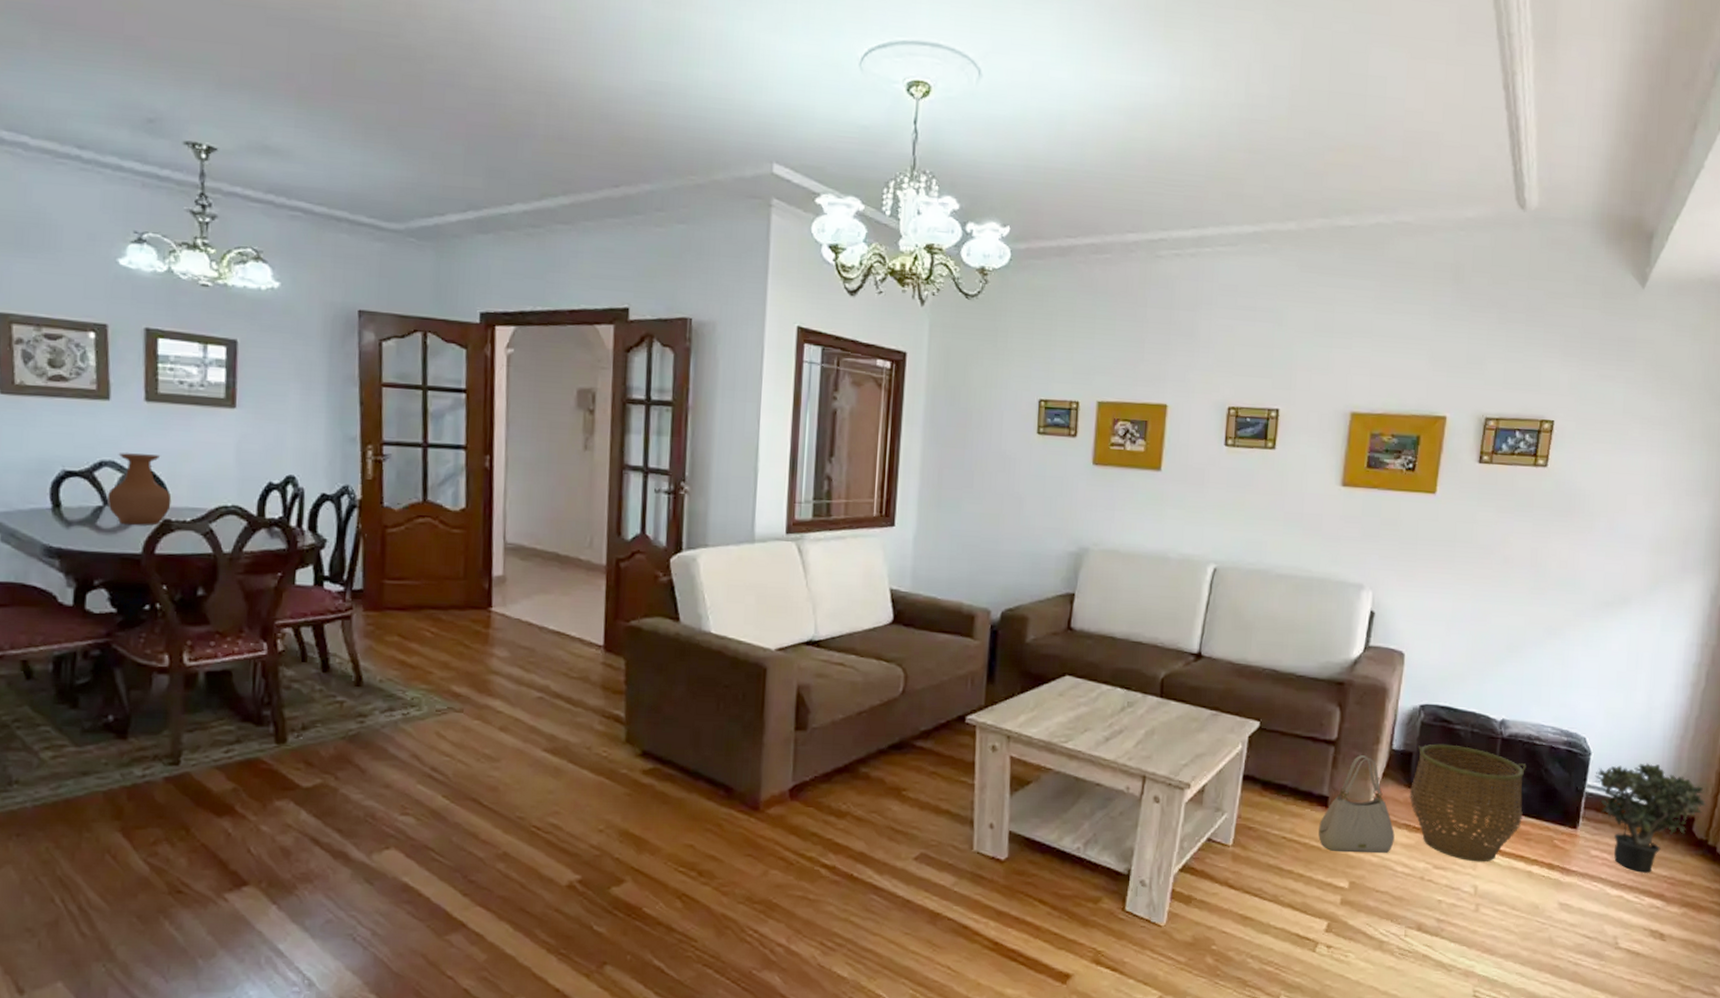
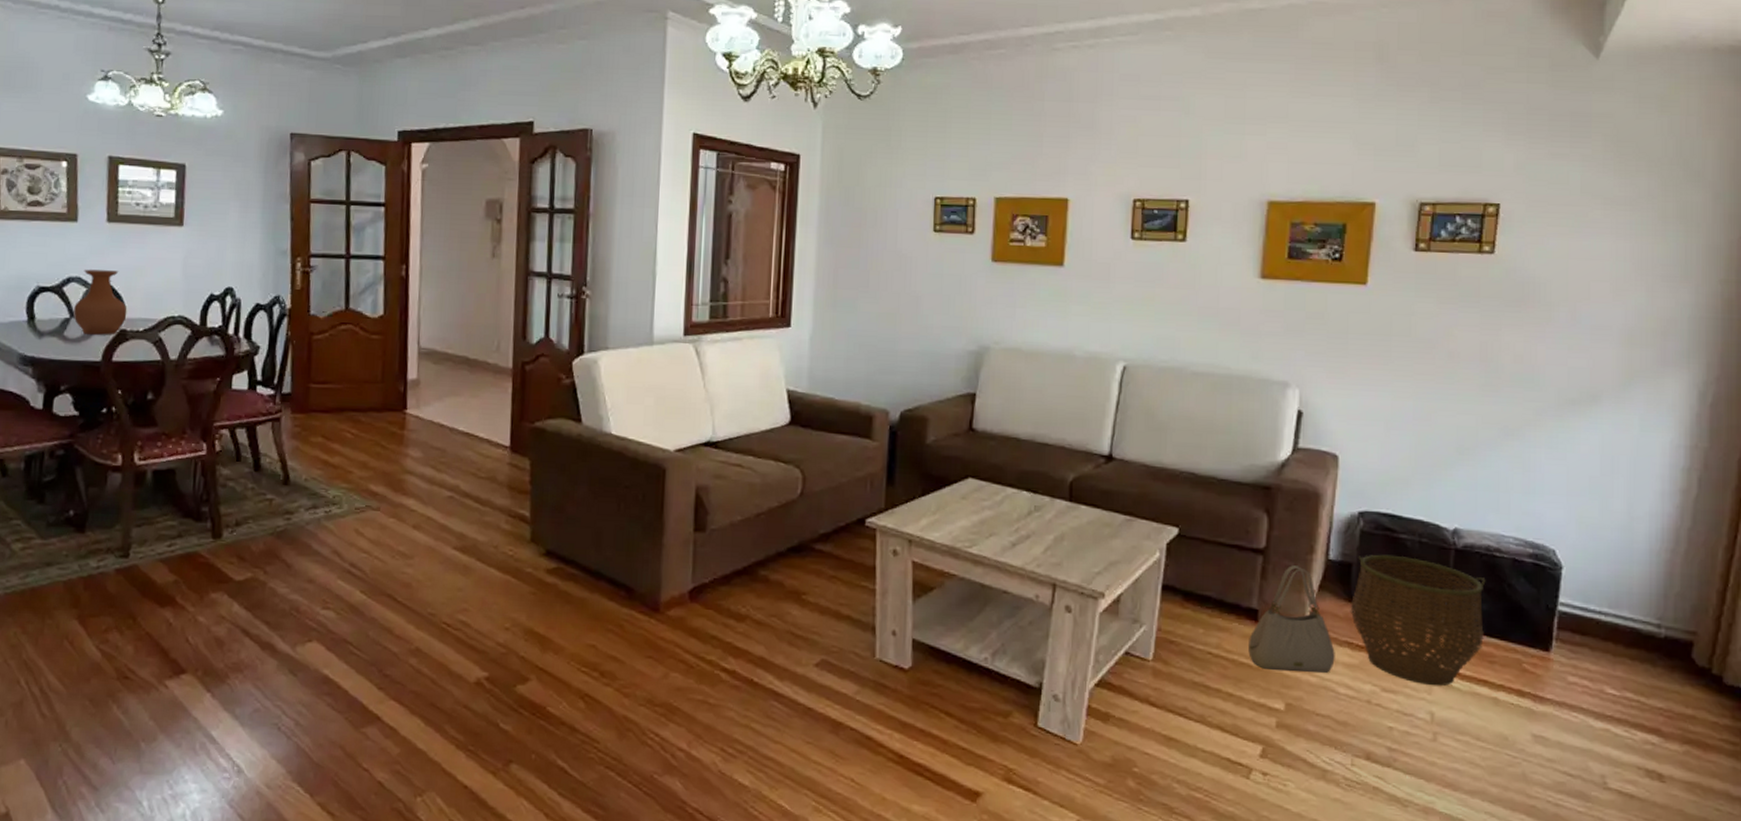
potted plant: present [1592,763,1708,874] -> none [1565,579,1709,705]

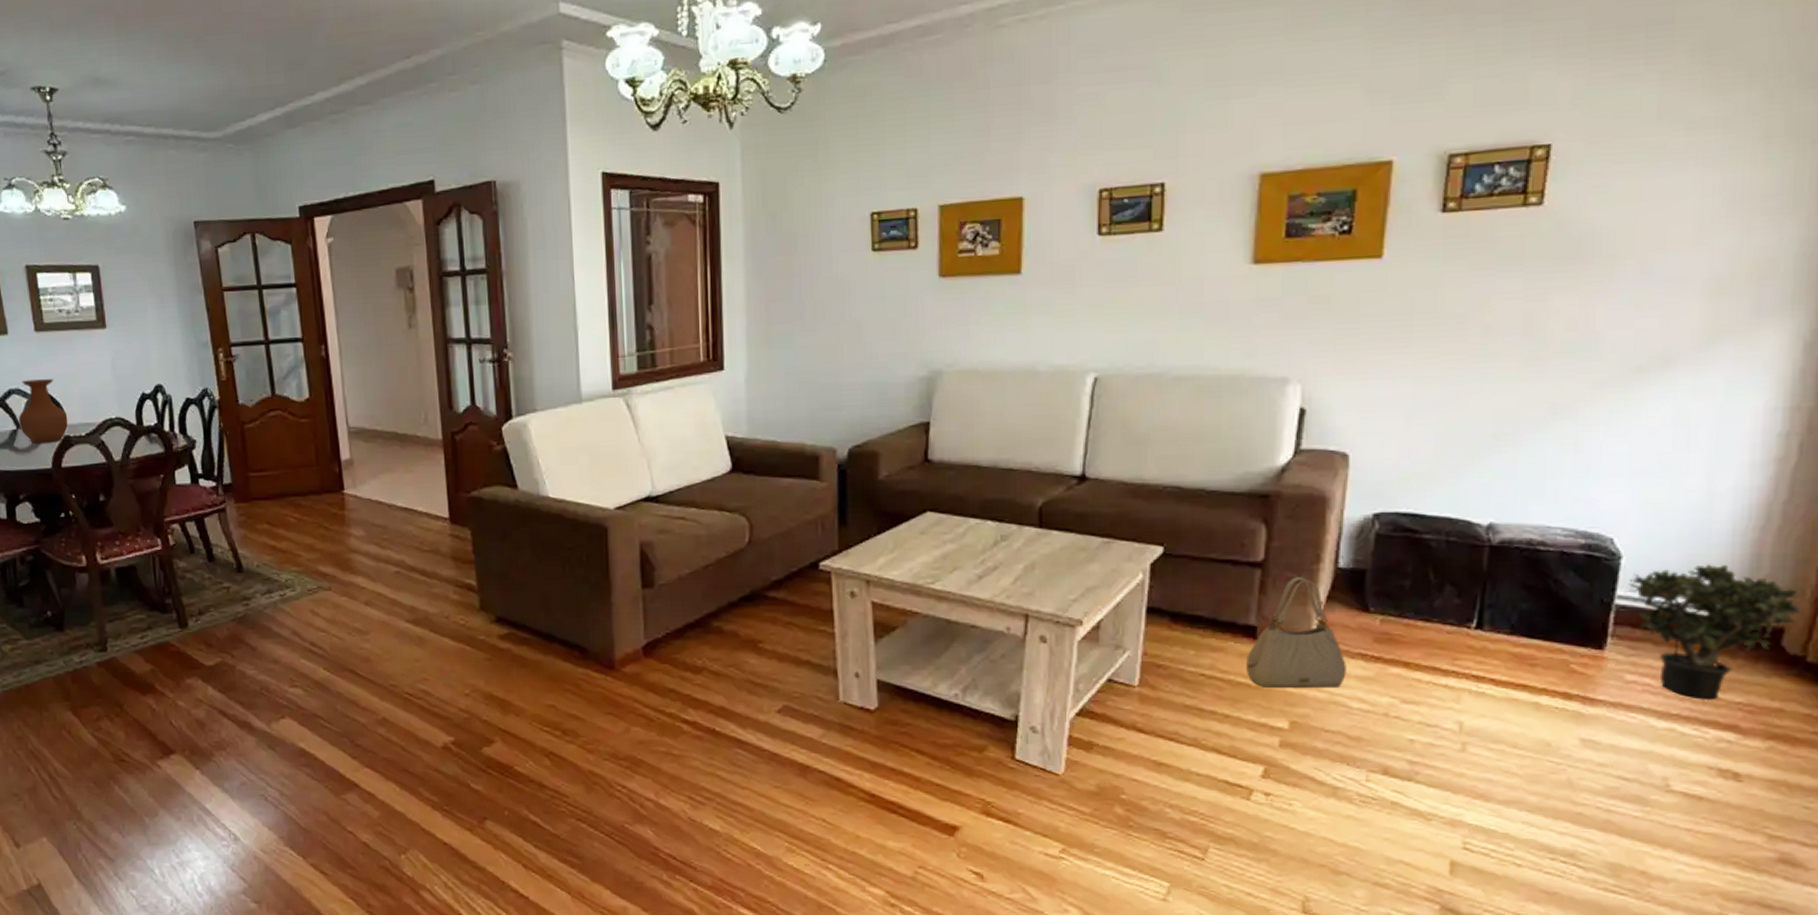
basket: present [1350,554,1486,686] -> none [1363,557,1527,693]
potted plant: none [1565,579,1709,705] -> present [1624,564,1805,701]

